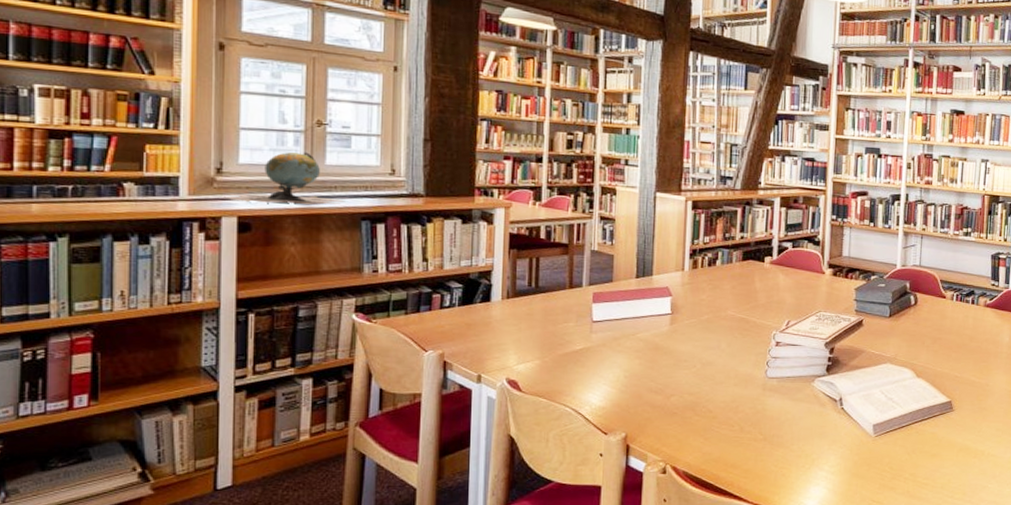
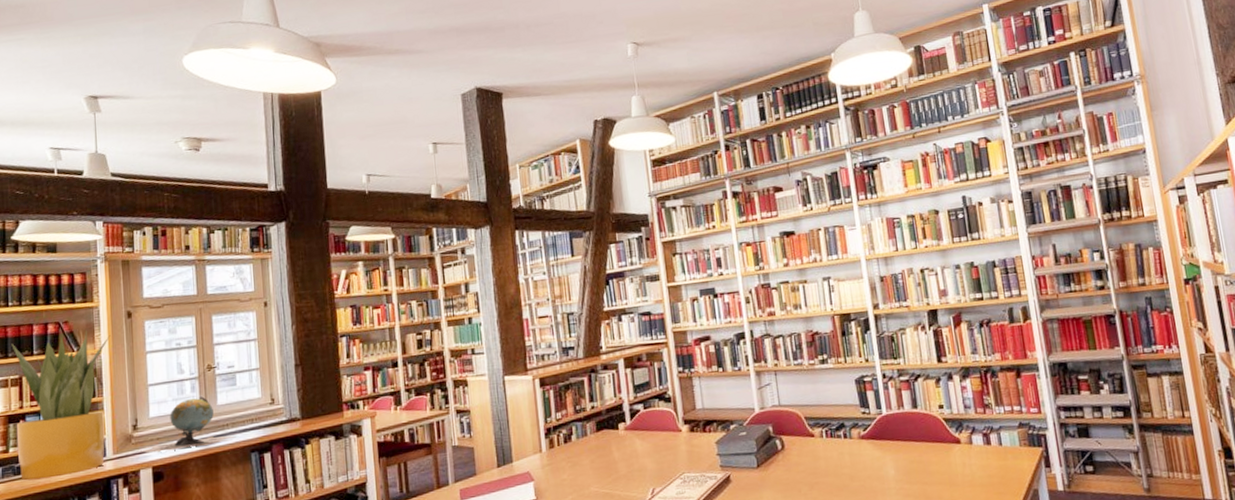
planter: none [57,48,195,208] -> present [11,330,111,481]

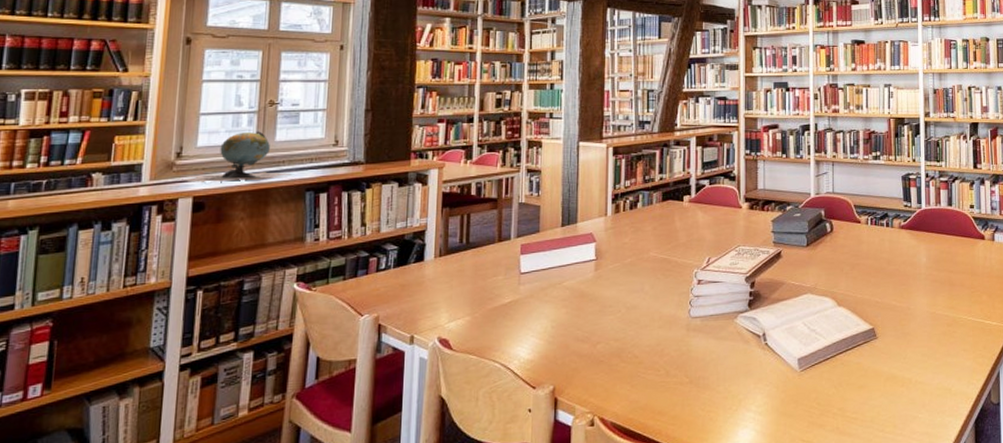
planter: present [11,330,111,481] -> none [35,52,164,199]

